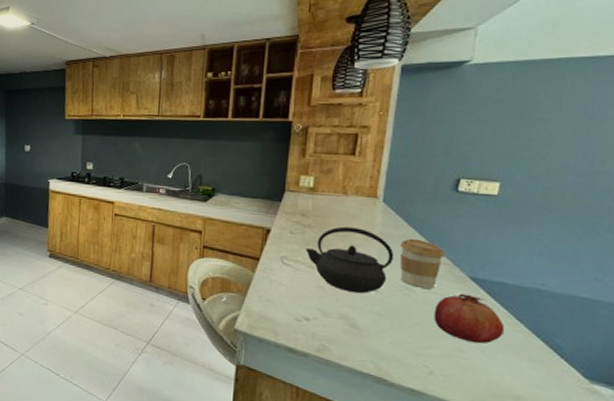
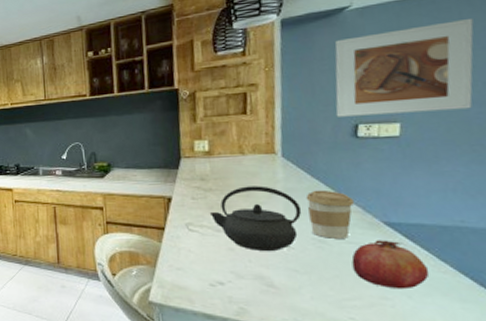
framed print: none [440,87,584,177] -> present [334,17,474,117]

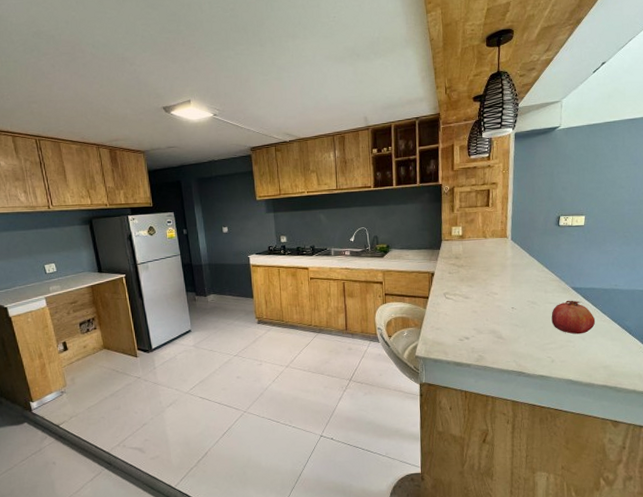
kettle: present [209,186,302,252] -> none [460,262,522,312]
coffee cup: present [305,189,354,239] -> none [525,265,554,301]
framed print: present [334,17,474,117] -> none [546,141,631,211]

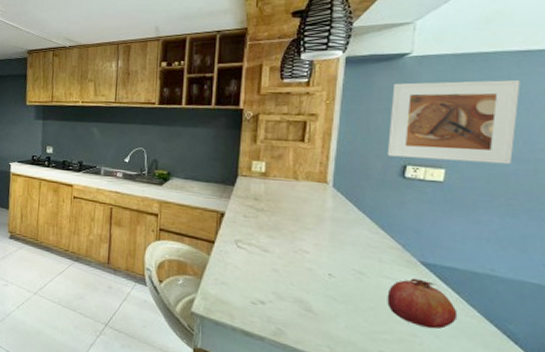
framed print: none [546,141,631,211] -> present [387,79,520,165]

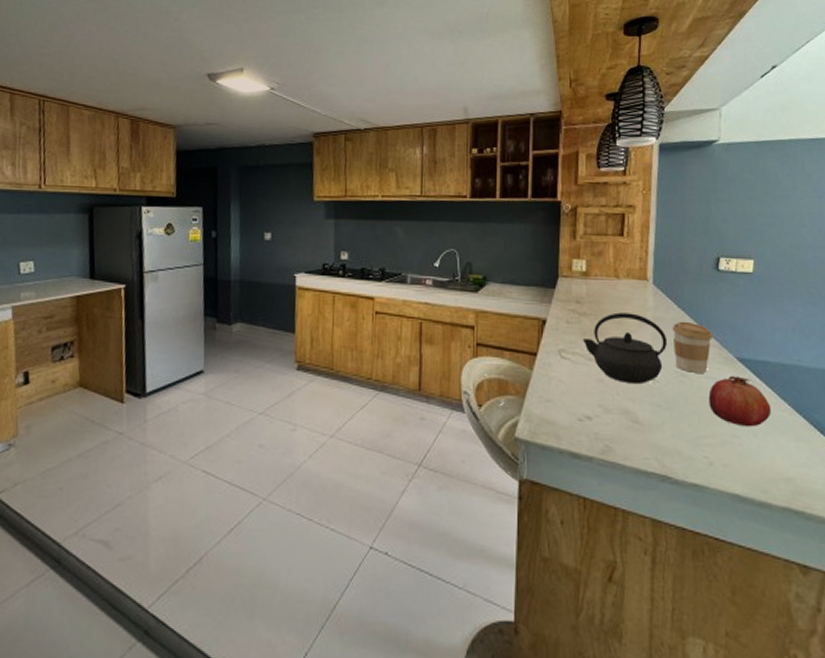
kettle: none [258,211,346,278] -> present [582,312,668,385]
coffee cup: none [351,222,395,273] -> present [672,321,713,373]
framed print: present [387,79,520,165] -> none [701,167,813,252]

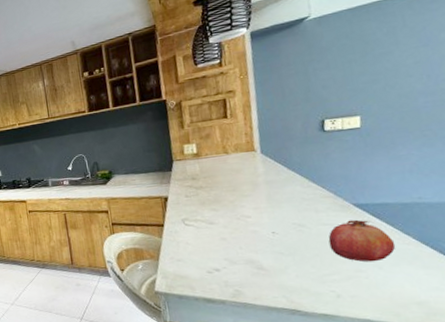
kettle: present [582,312,668,385] -> none [201,180,283,239]
coffee cup: present [672,321,713,373] -> none [284,179,326,223]

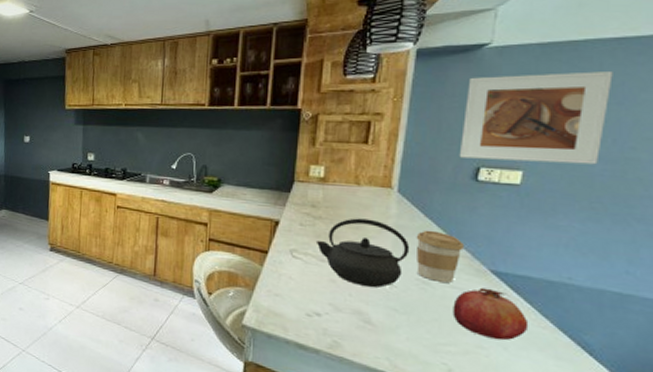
kettle: none [201,180,283,239] -> present [315,218,410,288]
coffee cup: none [284,179,326,223] -> present [416,230,464,283]
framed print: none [298,20,420,115] -> present [459,70,613,165]

